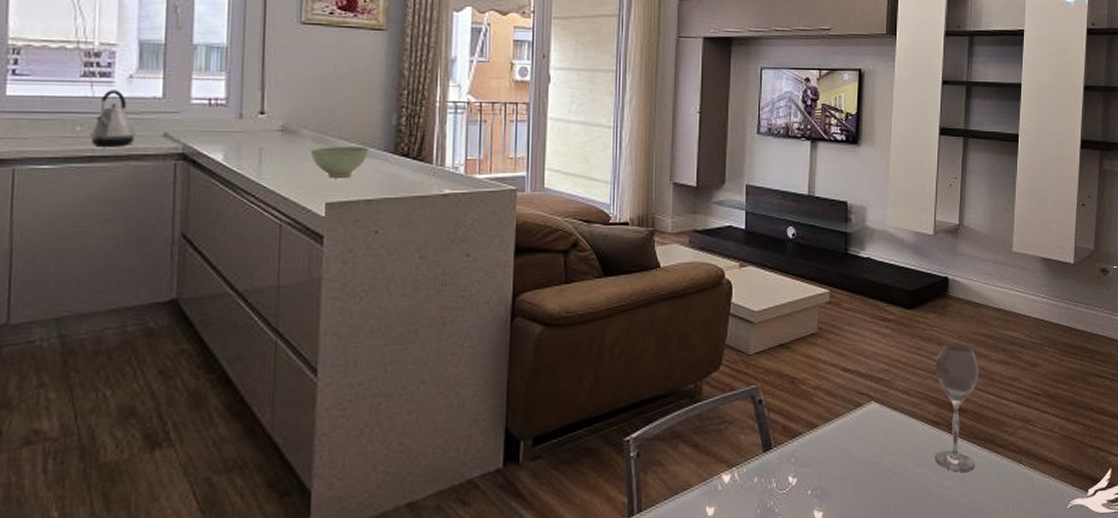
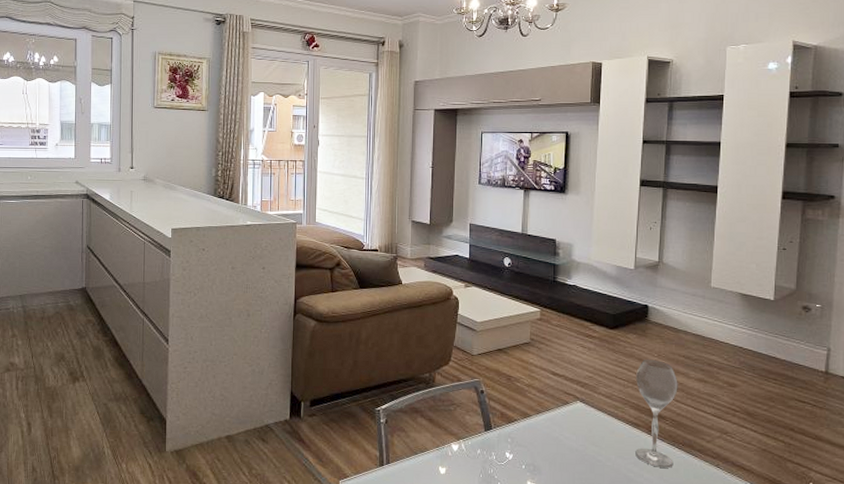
kettle: present [89,90,136,147] -> none [35,153,60,190]
bowl: present [309,147,369,178] -> none [161,191,198,212]

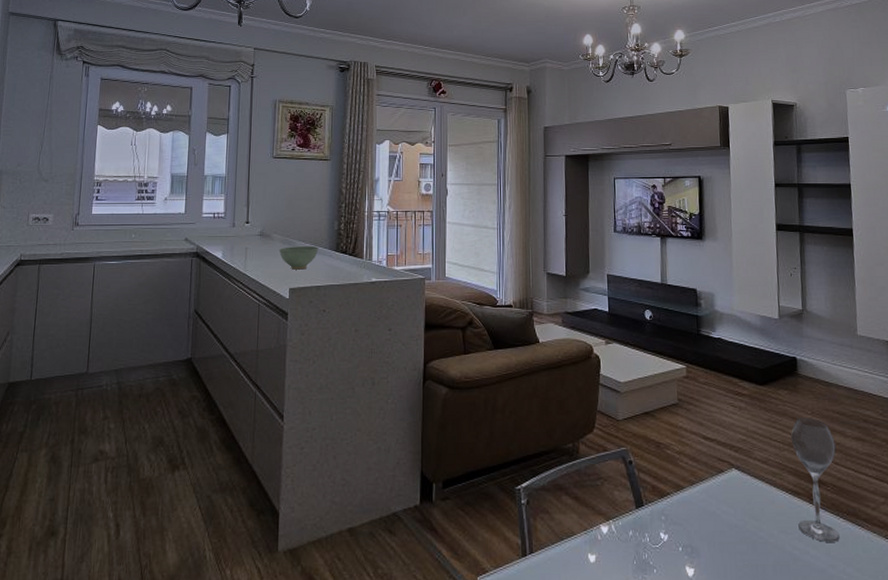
bowl: none [161,191,198,212] -> present [278,246,319,270]

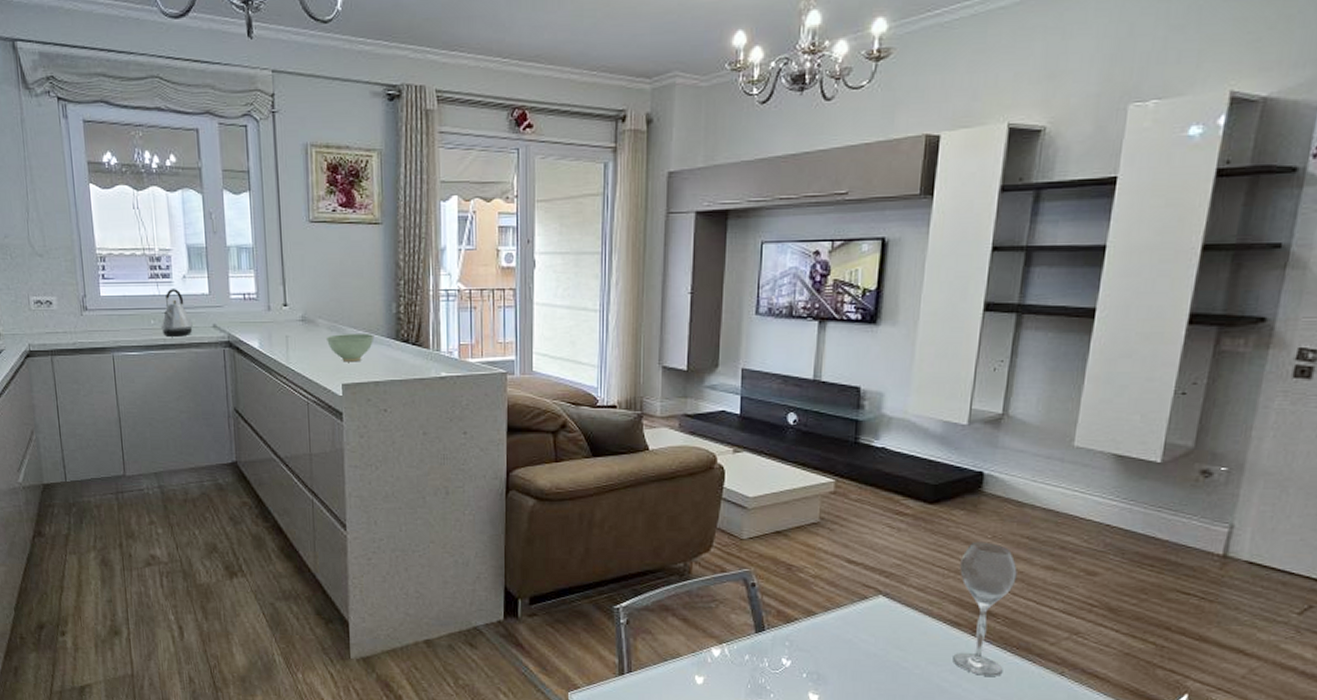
kettle: none [139,209,168,248] -> present [160,289,193,337]

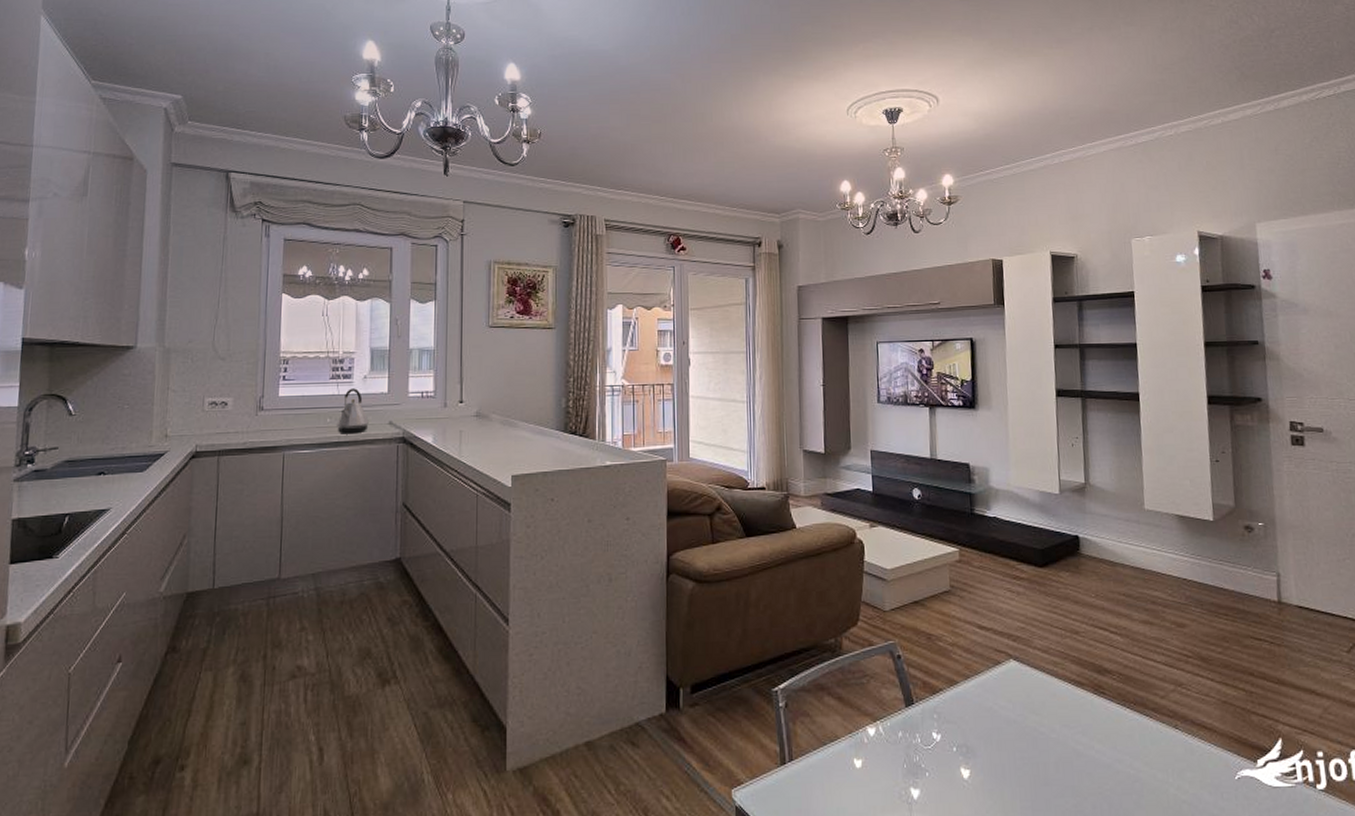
bowl: present [325,334,375,362] -> none [498,427,544,454]
wineglass: present [953,541,1018,676] -> none [1073,601,1127,735]

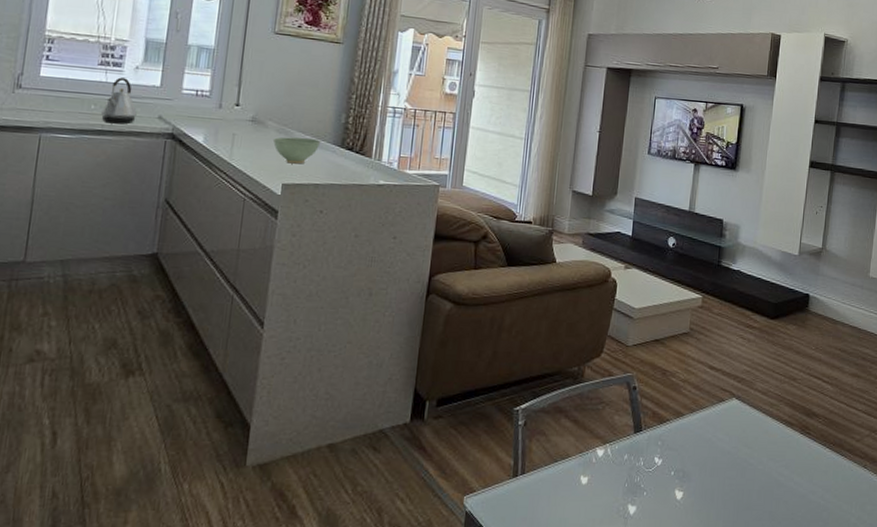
bowl: none [498,427,544,454] -> present [272,137,321,164]

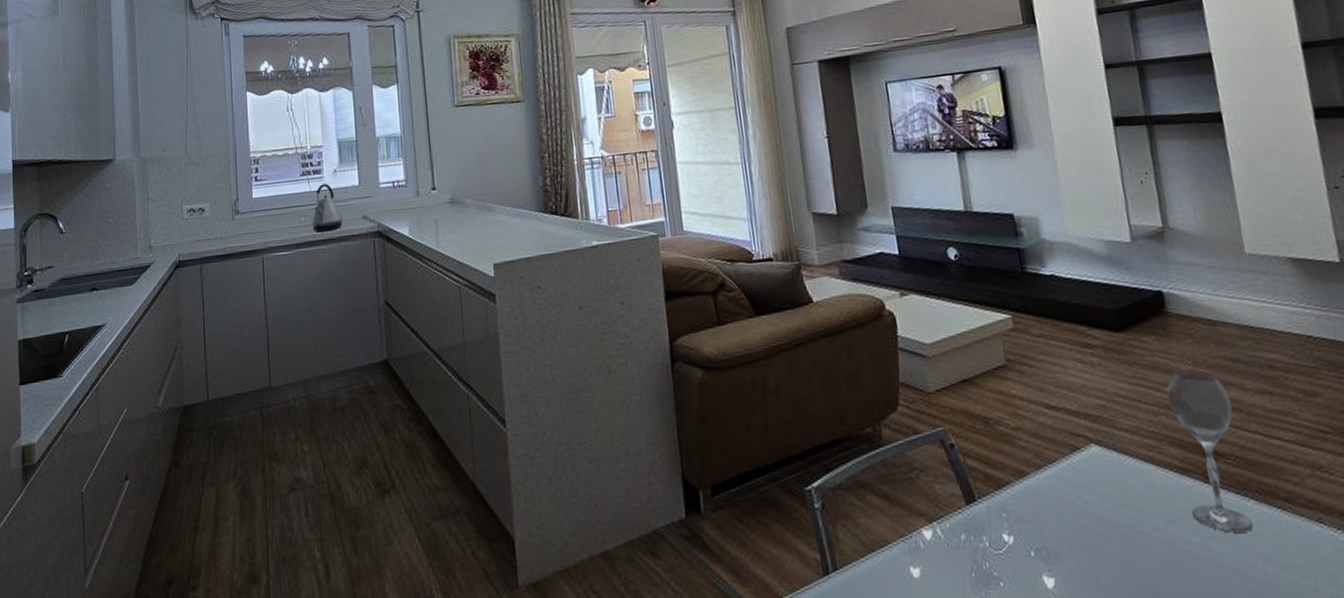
bowl: present [272,137,321,164] -> none [474,209,523,241]
wineglass: none [787,352,833,470] -> present [1166,369,1253,533]

